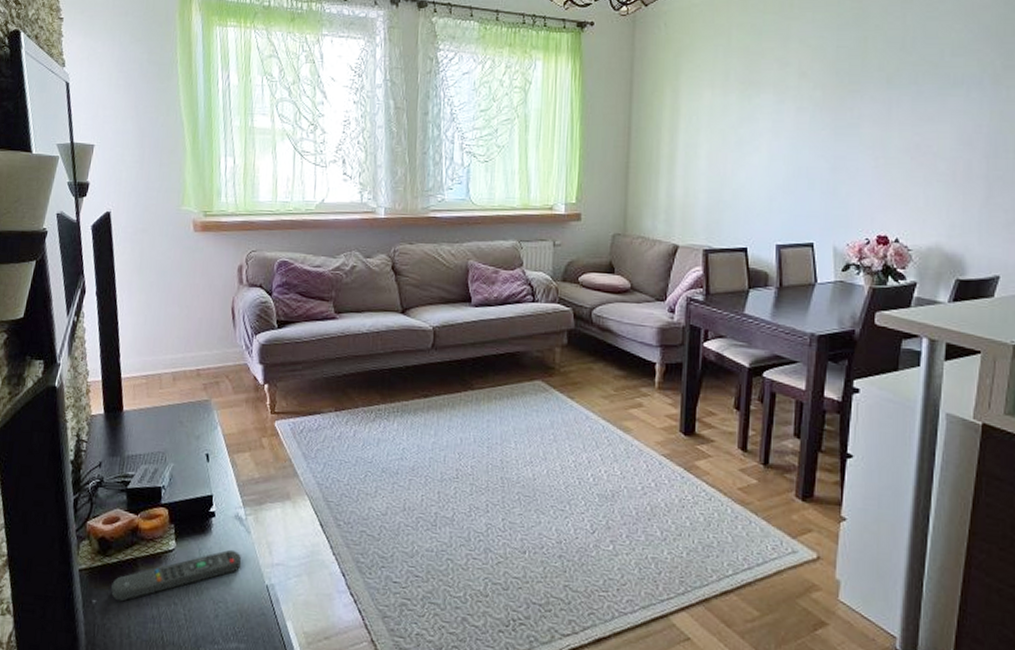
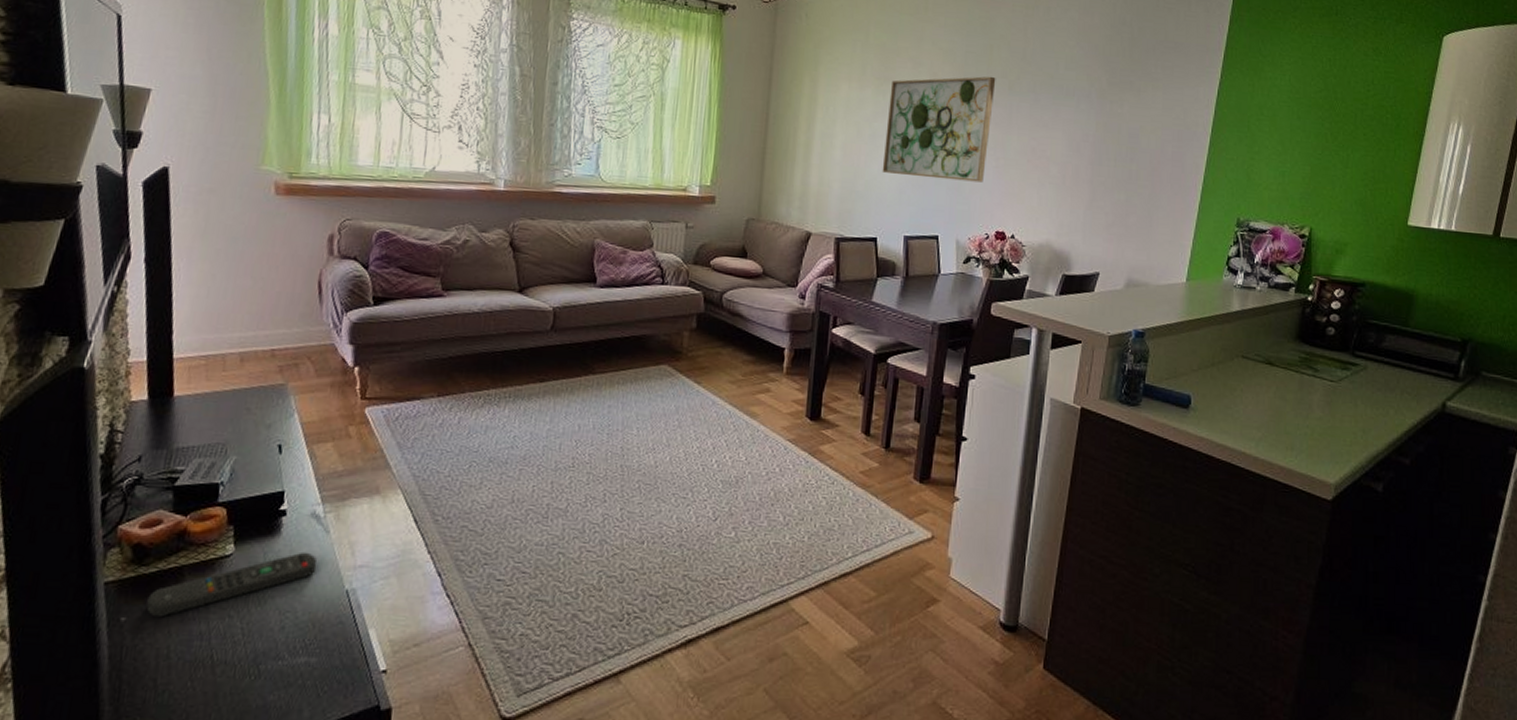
wall art: none [750,70,872,185] -> present [882,76,996,183]

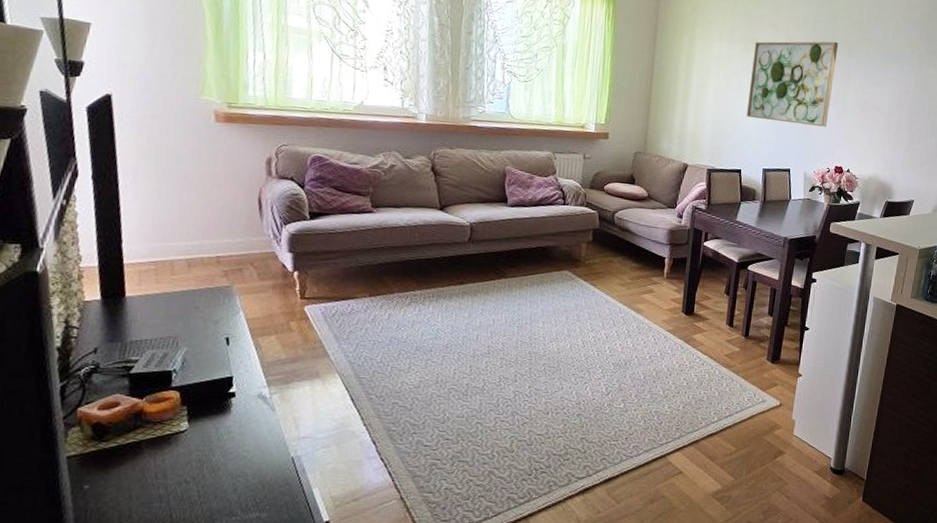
remote control: present [146,551,317,618] -> none [108,426,265,485]

